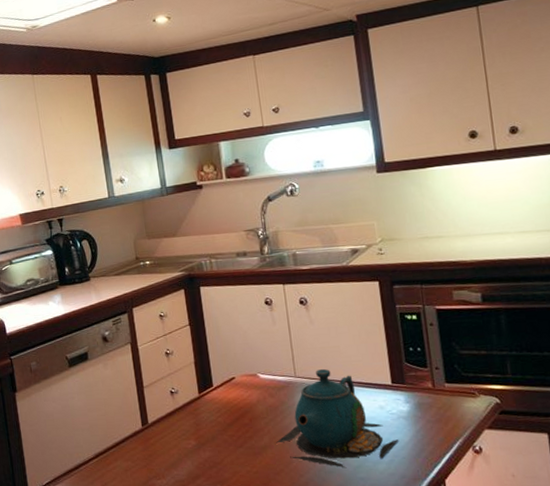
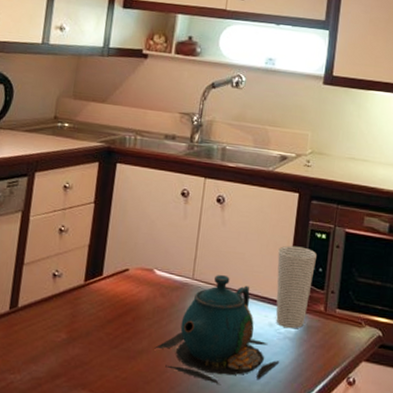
cup: none [371,330,415,409] -> present [276,245,317,329]

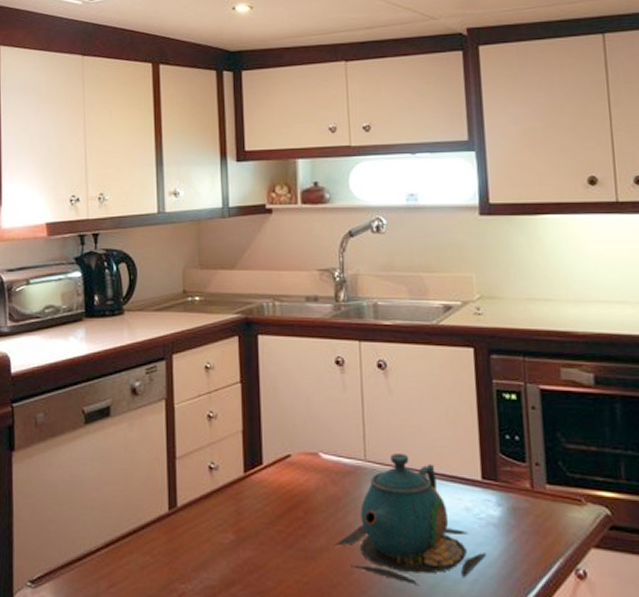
cup: present [276,245,317,329] -> none [461,411,510,513]

